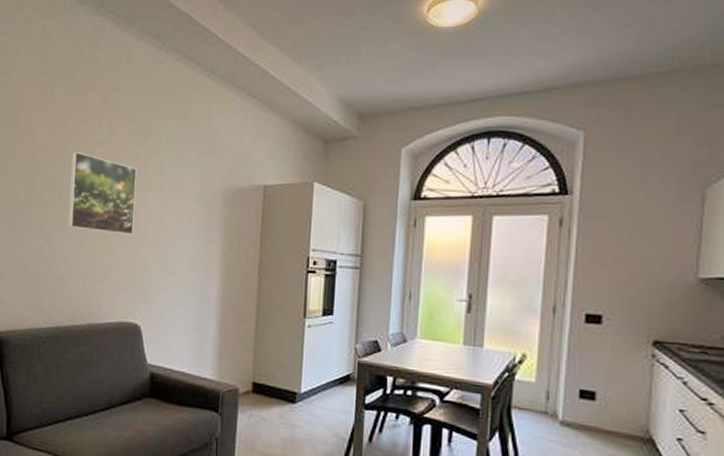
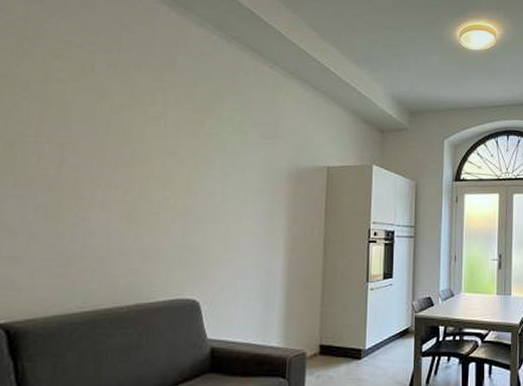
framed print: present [68,151,137,235] -> none [110,127,195,212]

